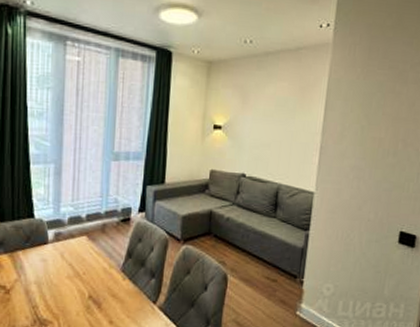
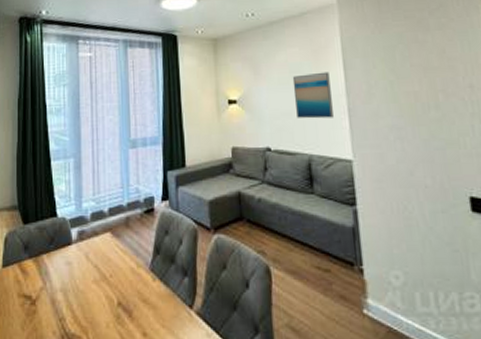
wall art: none [274,109,311,153] -> present [292,71,334,119]

